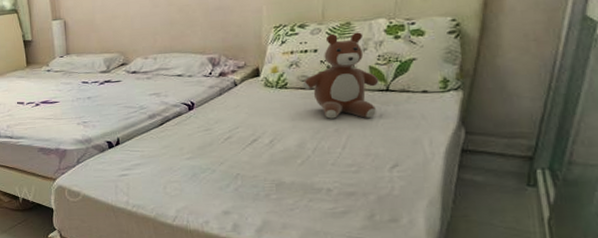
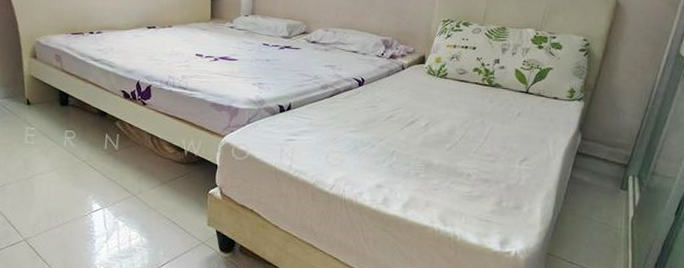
teddy bear: present [301,32,379,119] -> none [459,36,522,115]

